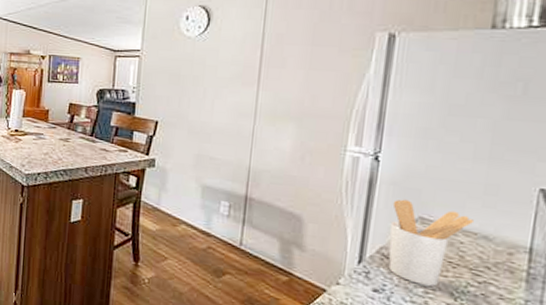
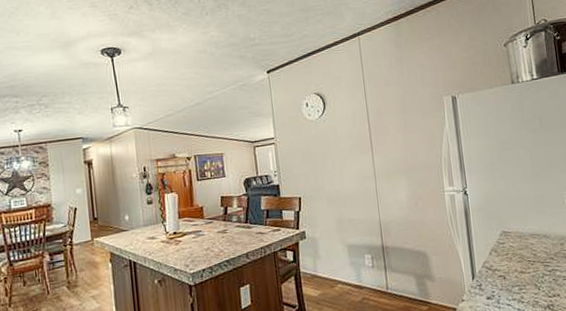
utensil holder: present [388,199,474,287] -> none [483,220,535,285]

